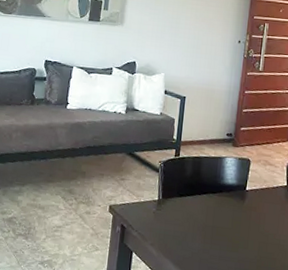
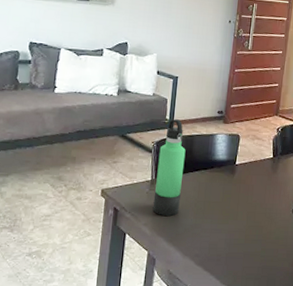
thermos bottle: none [159,139,194,238] -> present [152,119,186,216]

